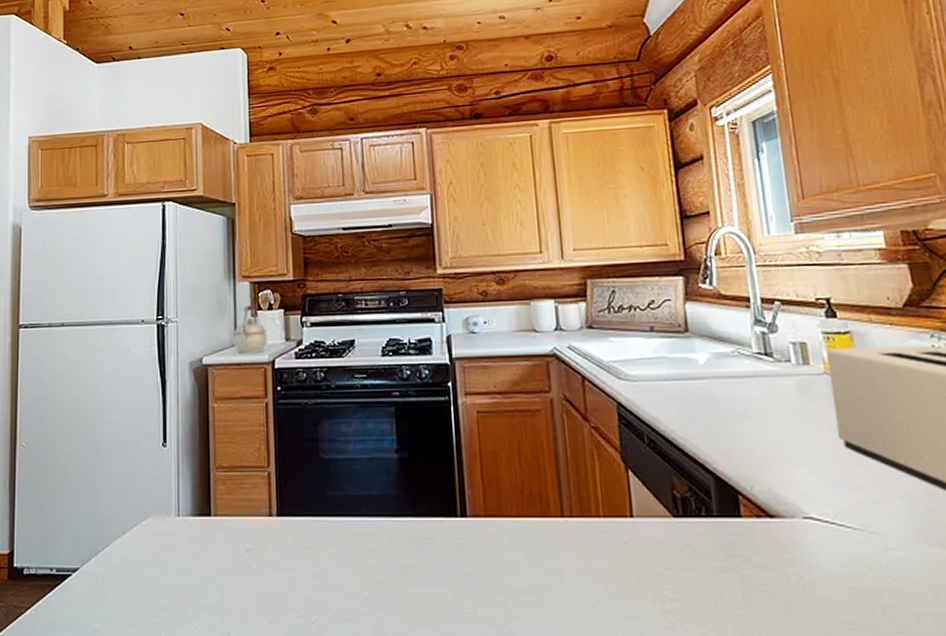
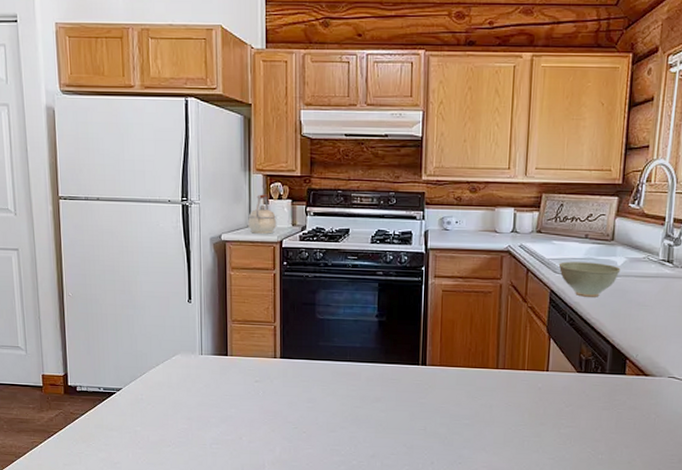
bowl: none [622,362,705,411] -> present [558,261,621,298]

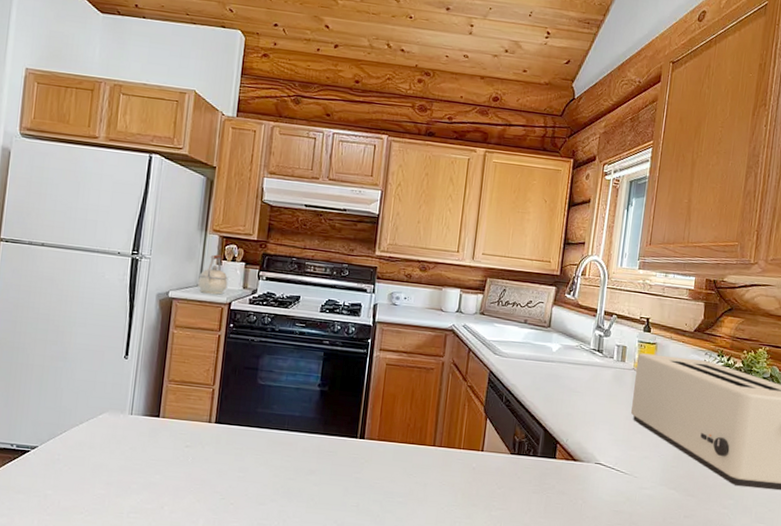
bowl: present [558,261,621,298] -> none [498,344,555,381]

